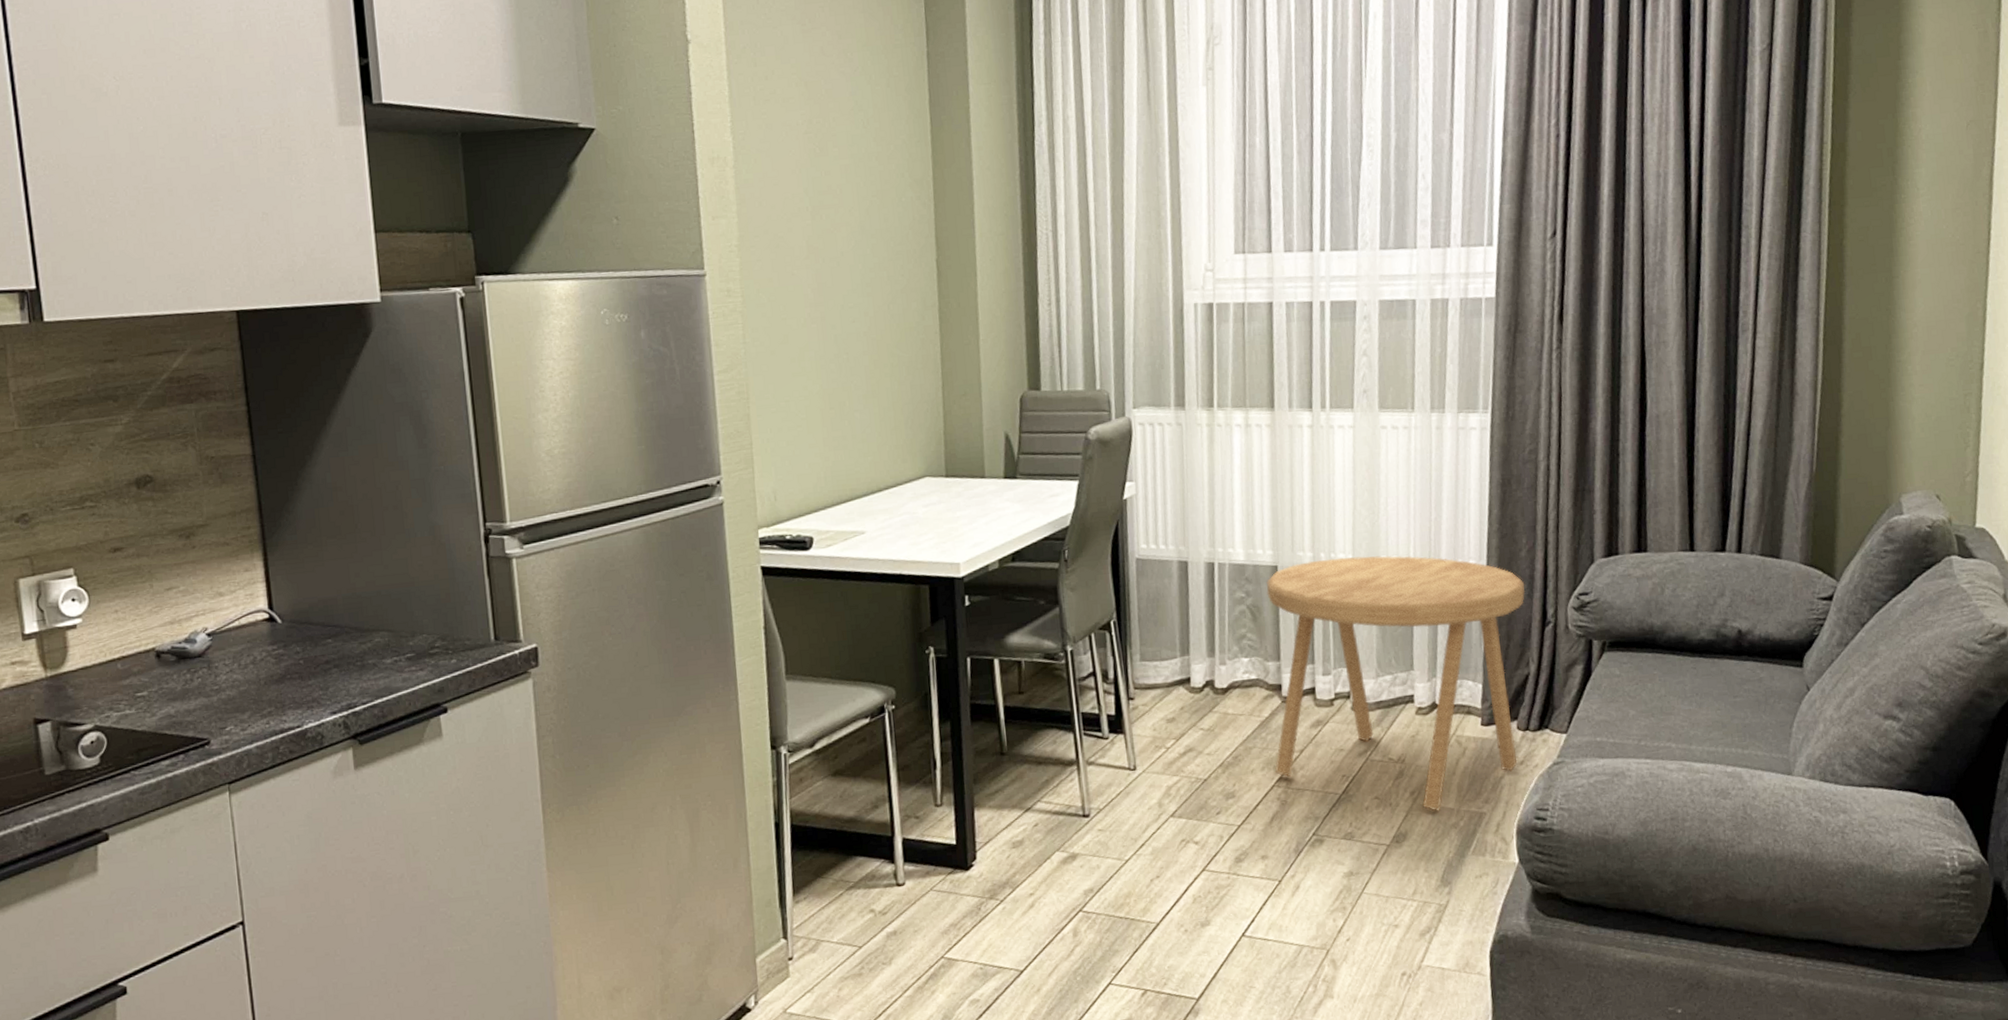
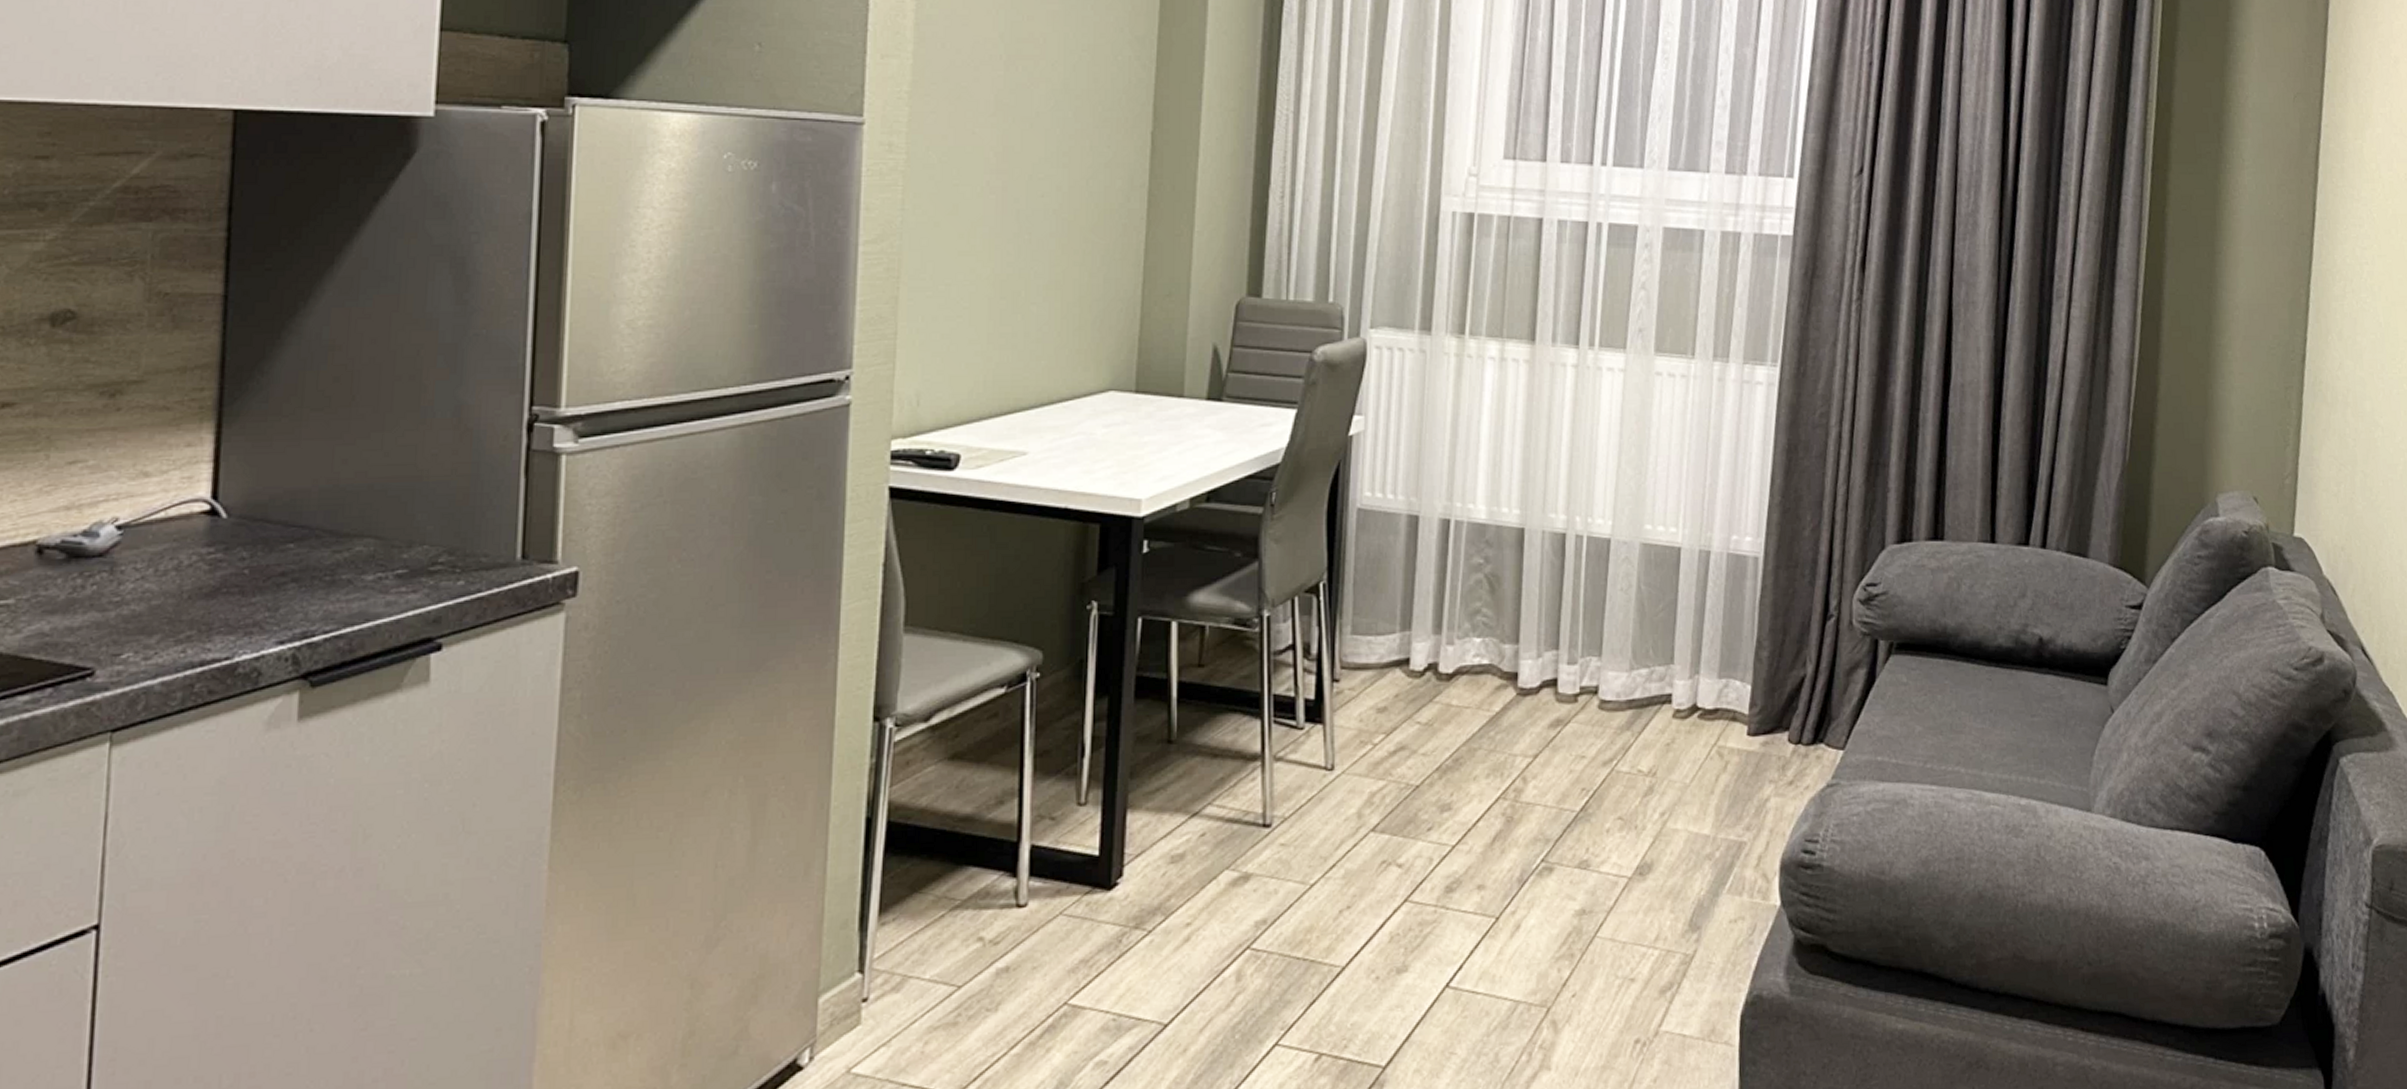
side table: present [1266,555,1526,811] -> none [1501,523,1807,838]

